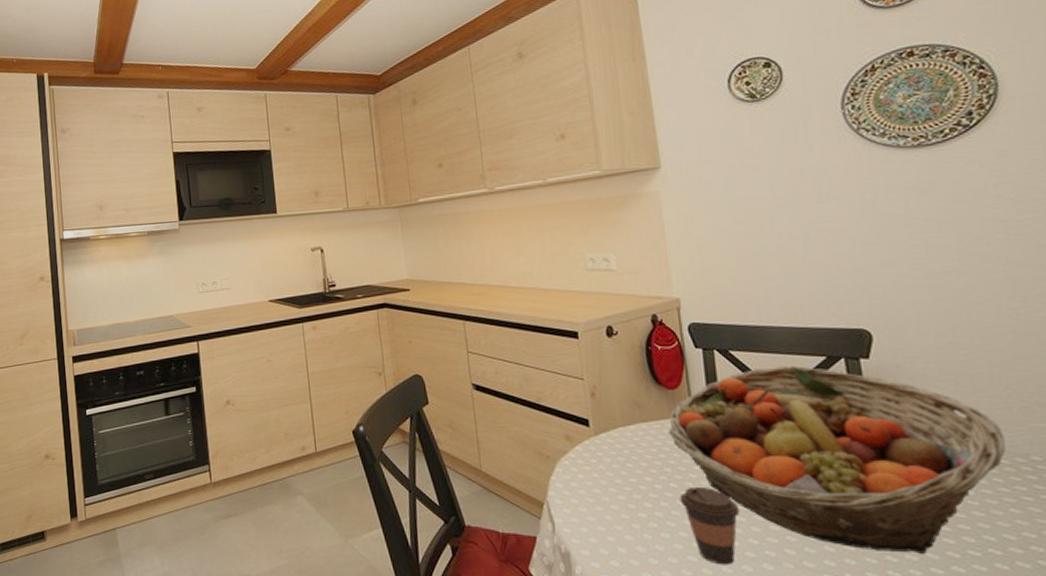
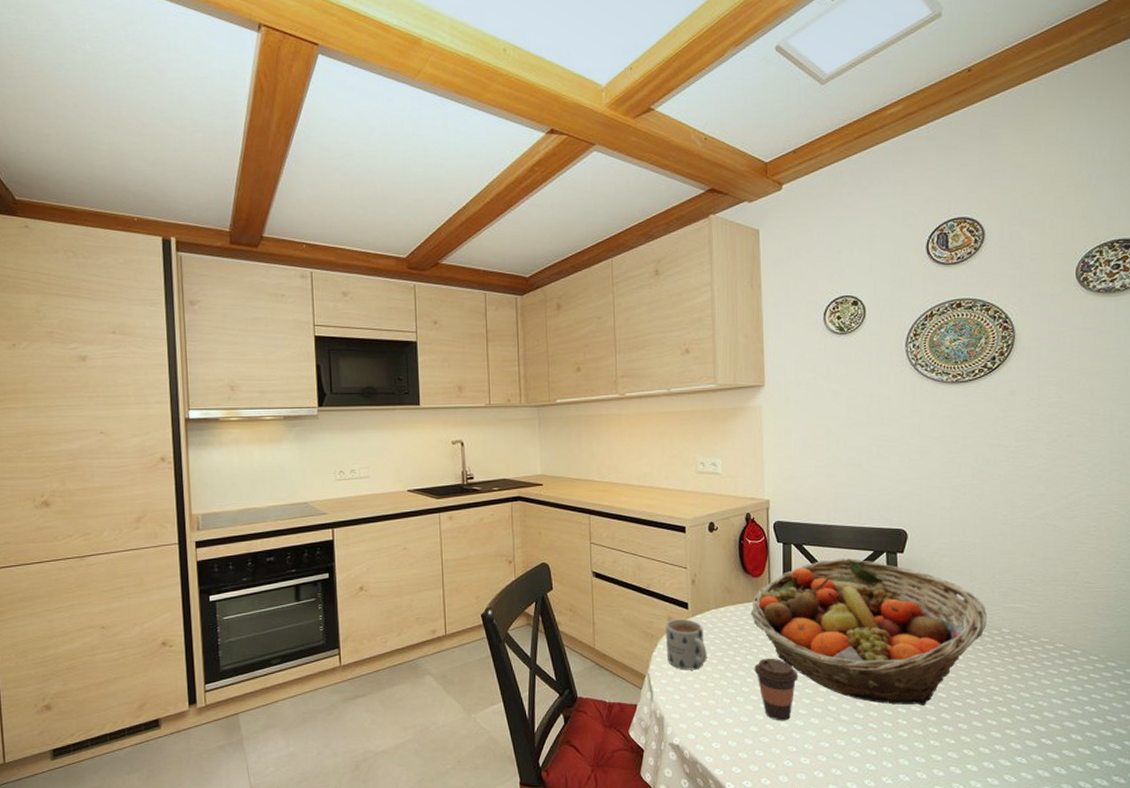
mug: none [563,437,618,499] -> present [665,618,707,670]

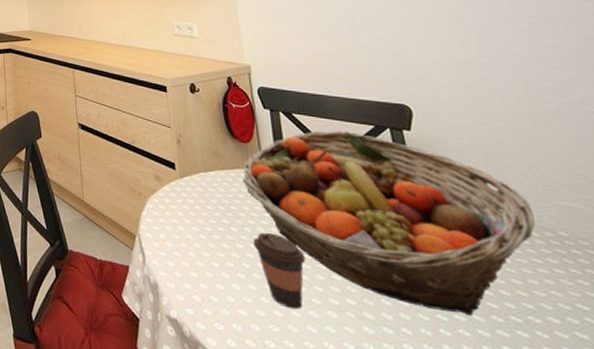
mug: present [665,618,707,670] -> none [153,178,200,236]

